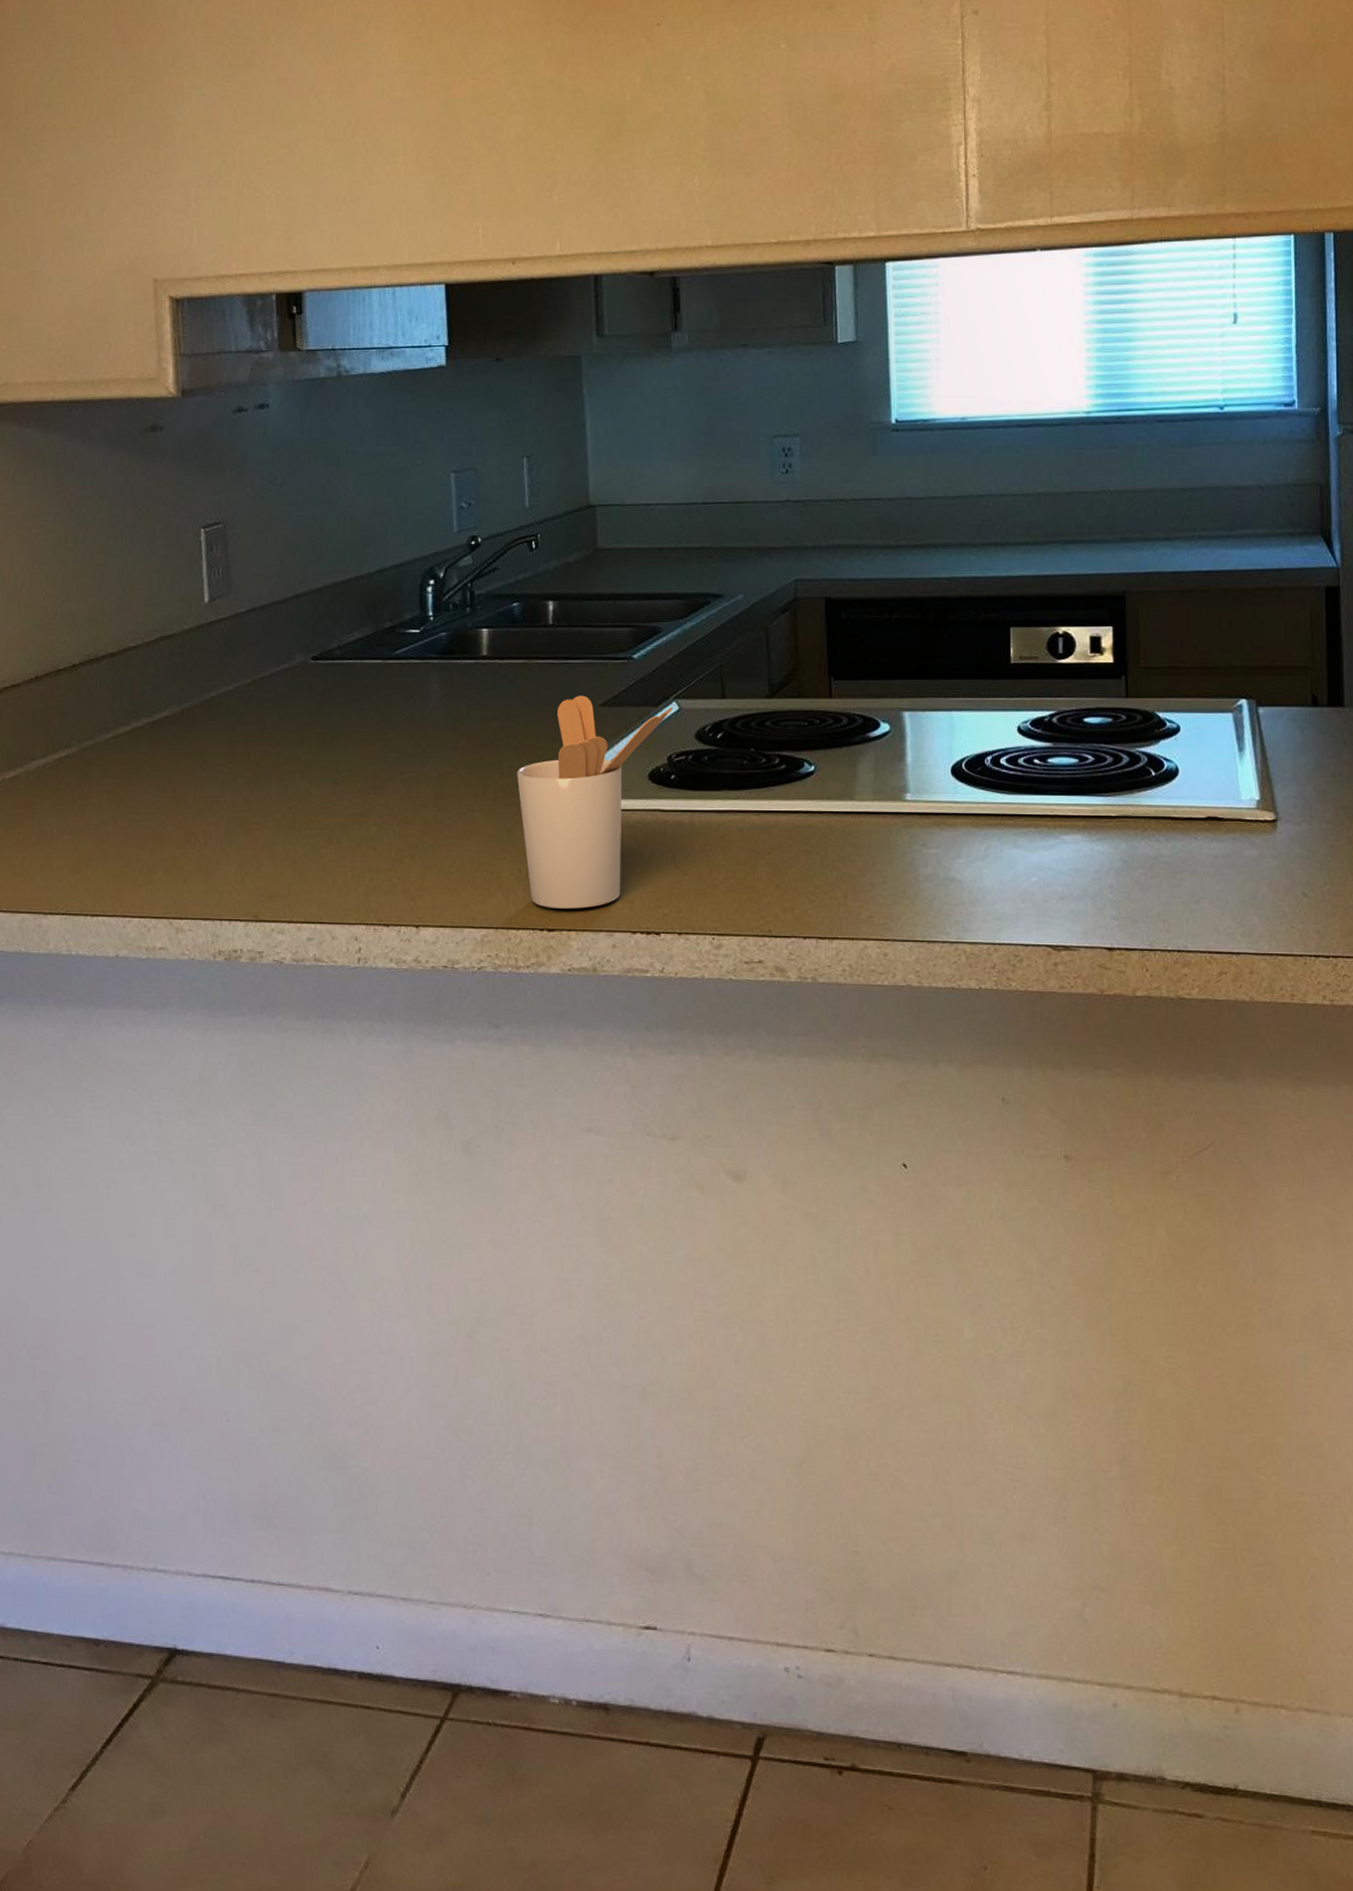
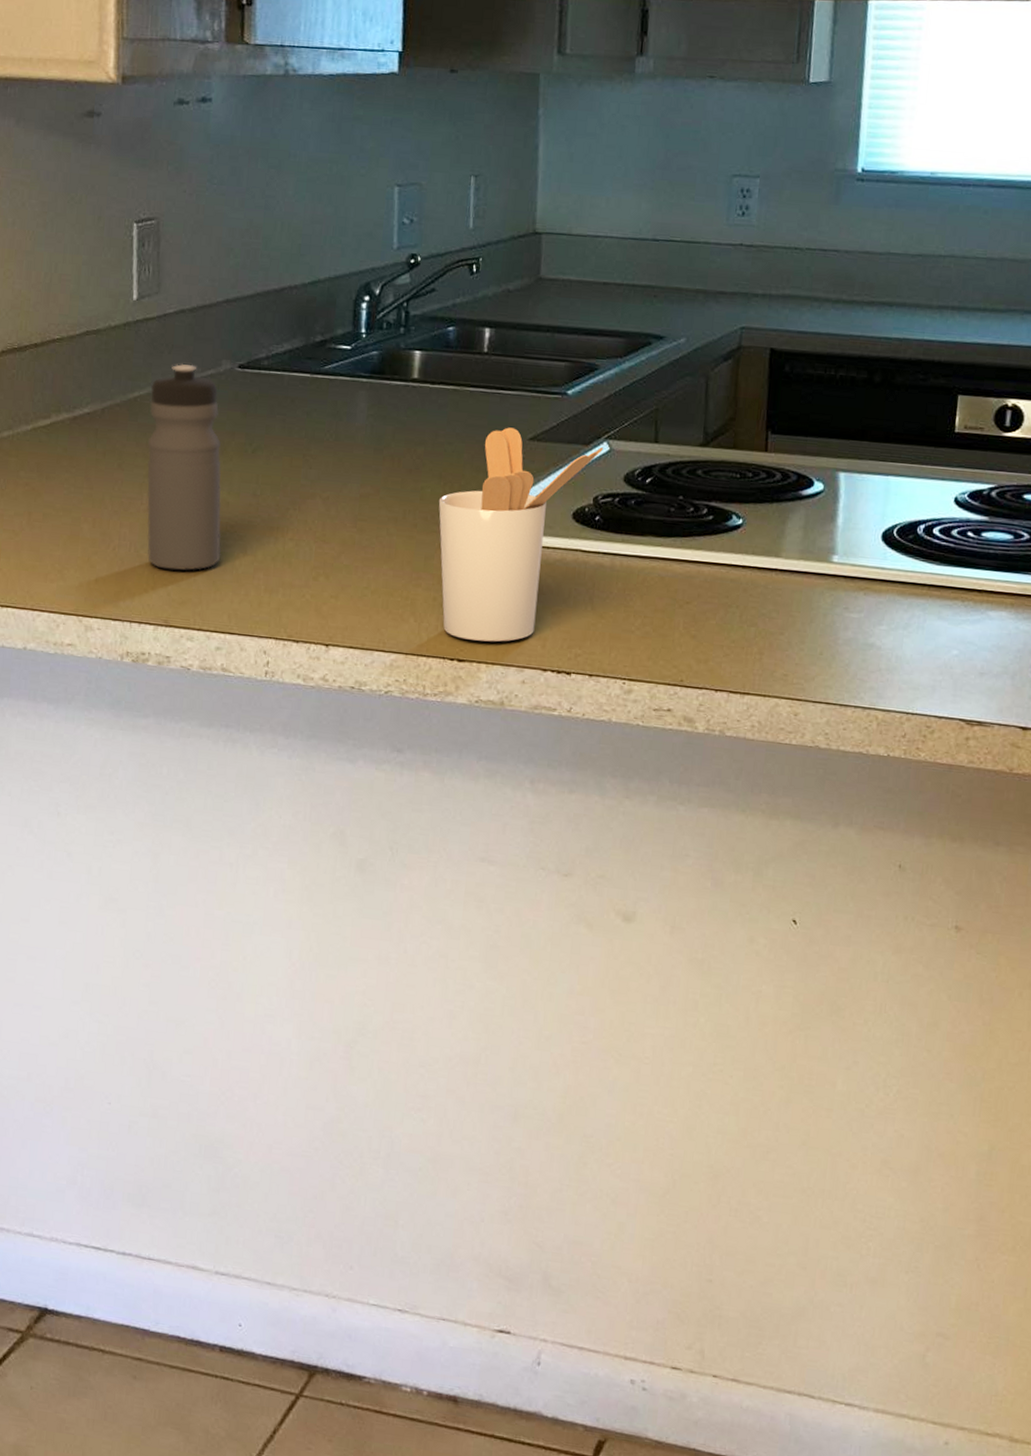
water bottle: none [227,660,307,865] -> present [147,363,222,571]

